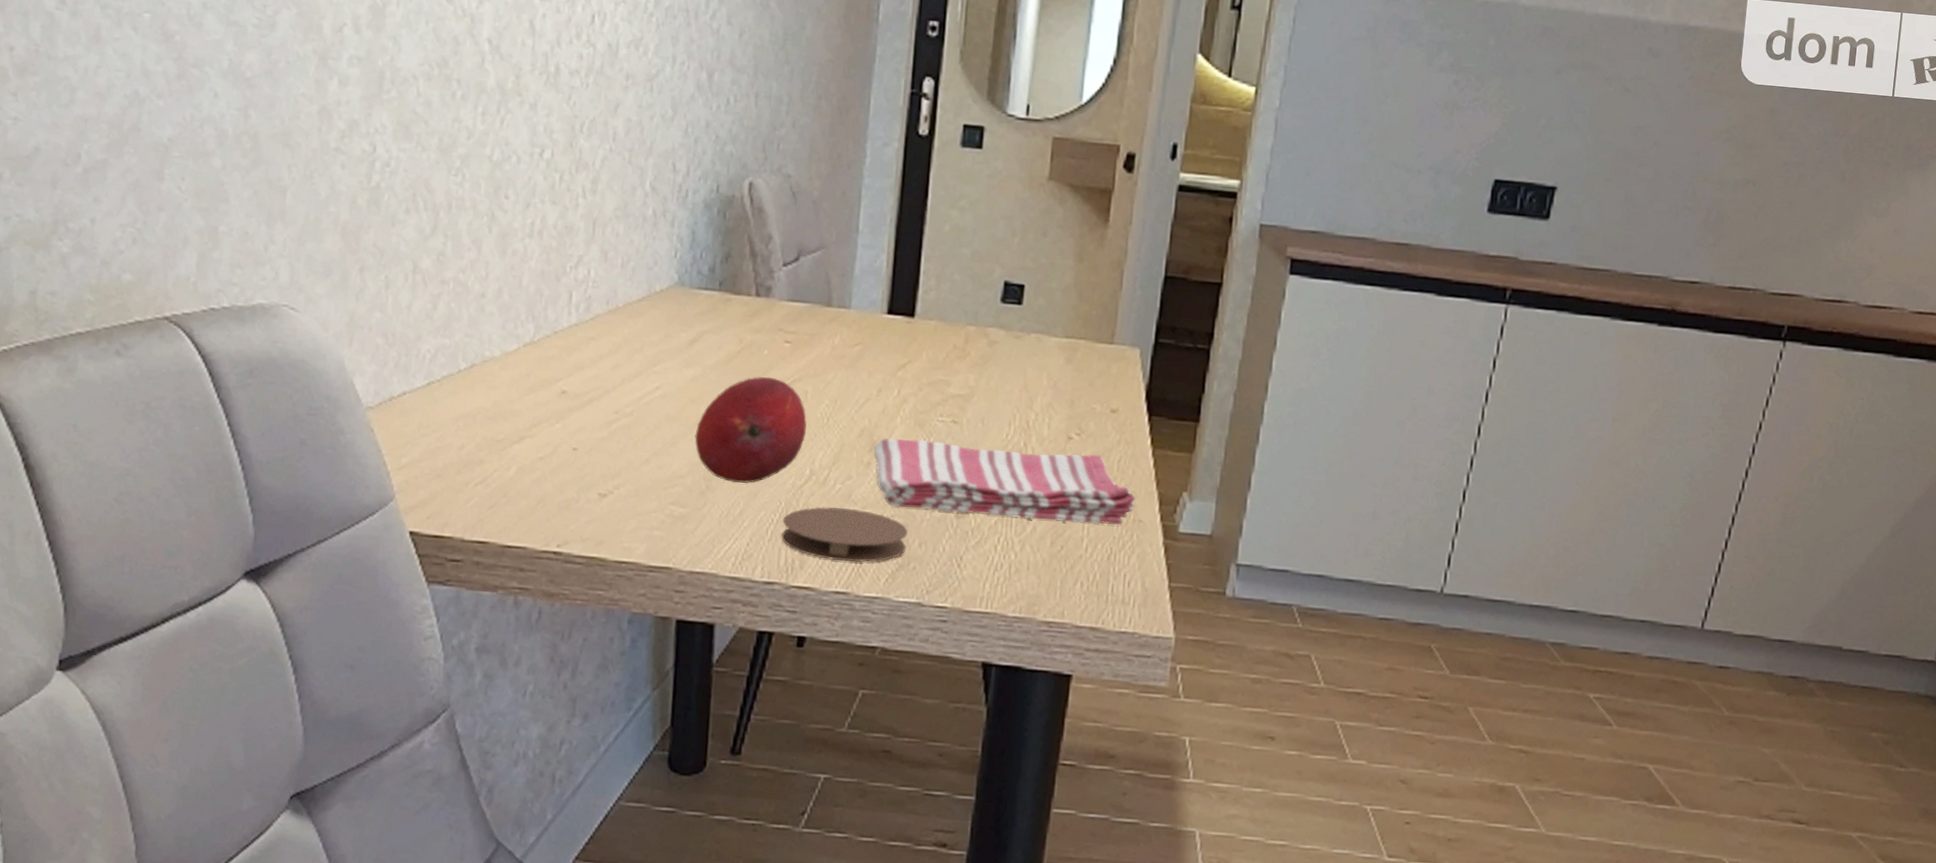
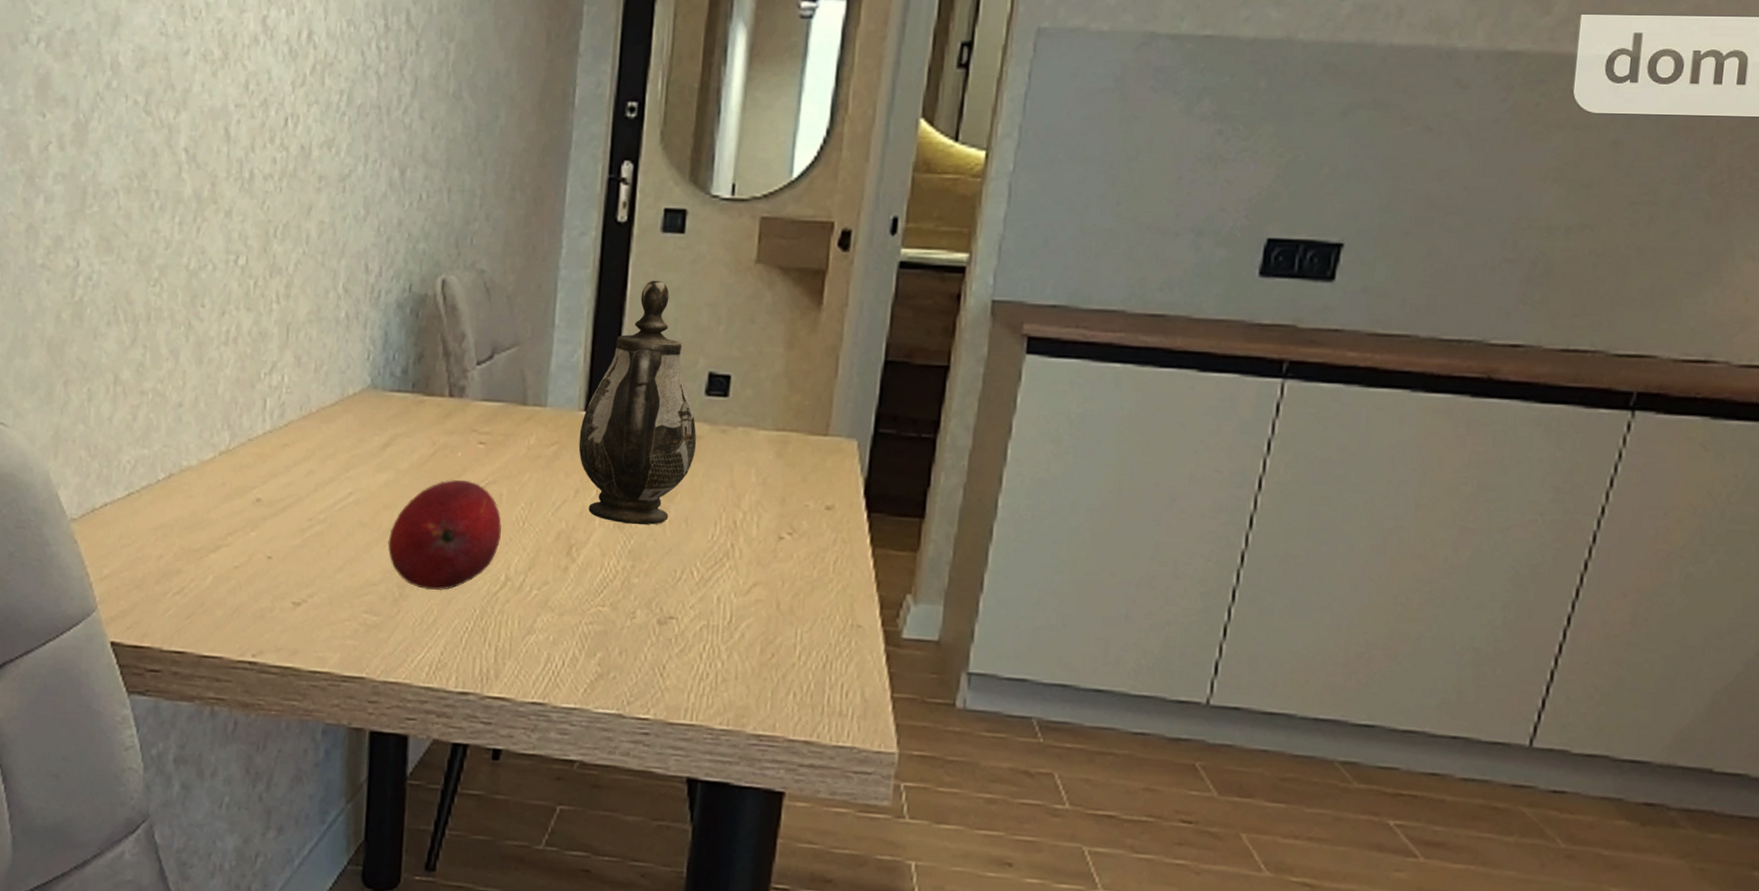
coaster: present [780,506,908,562] -> none [475,613,607,672]
dish towel: present [874,438,1136,525] -> none [571,541,854,631]
teapot: none [881,192,993,424] -> present [578,280,697,525]

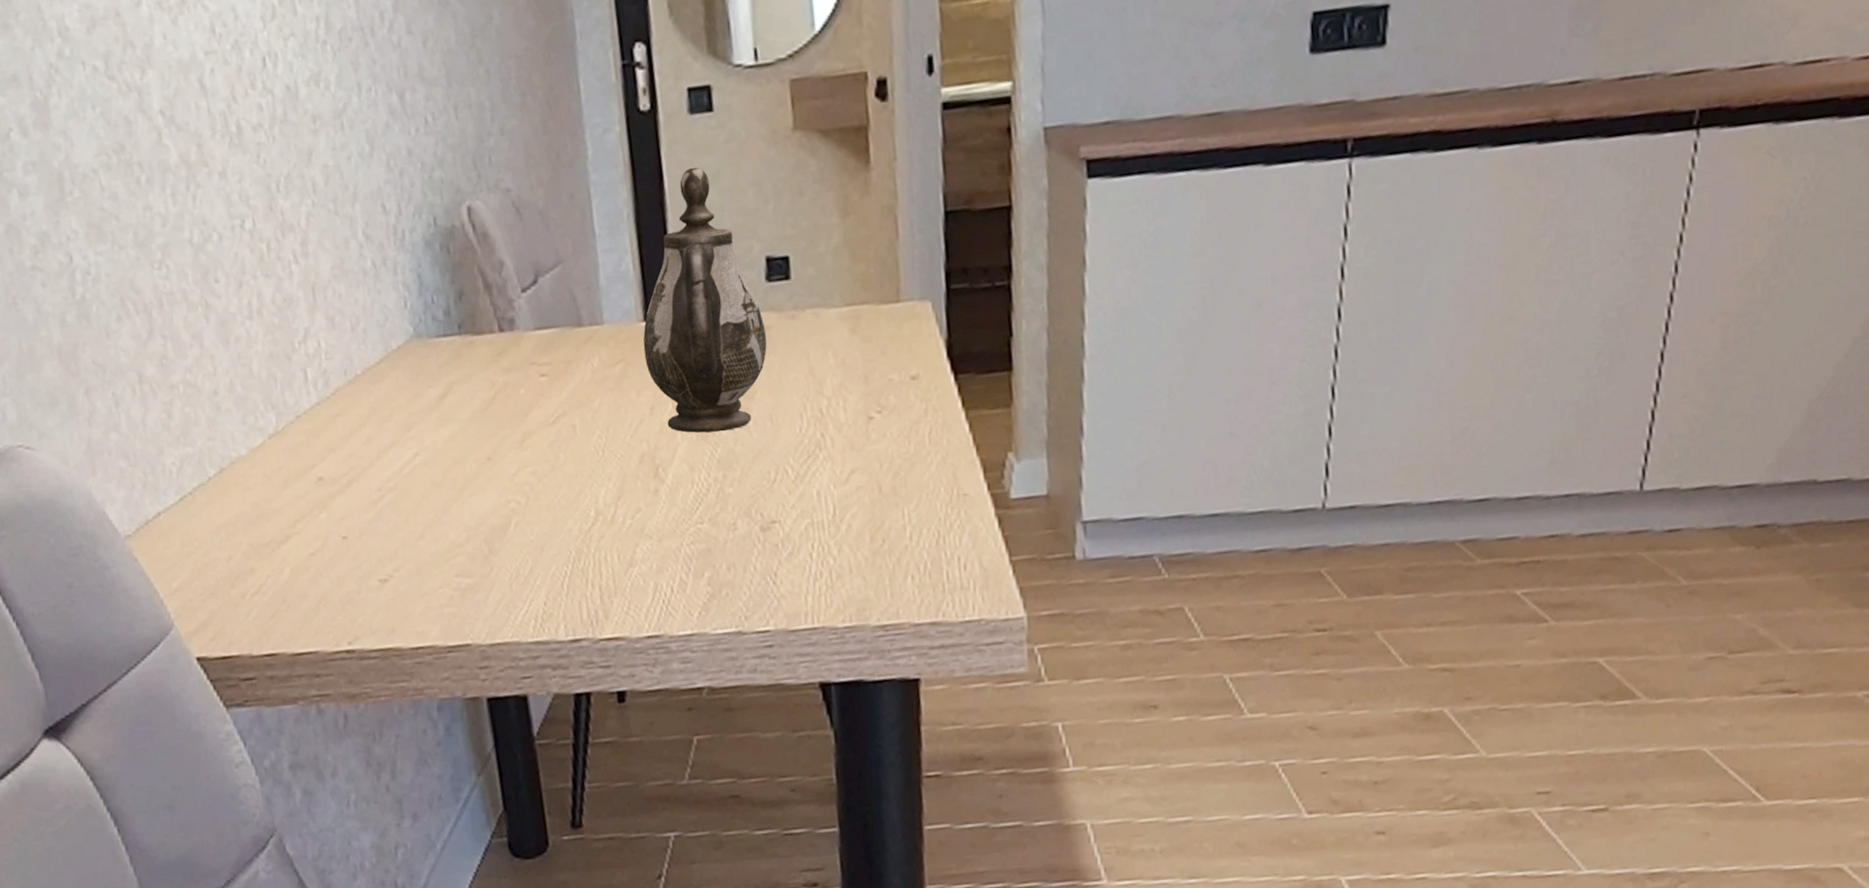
fruit: present [387,479,502,590] -> none [465,417,583,541]

